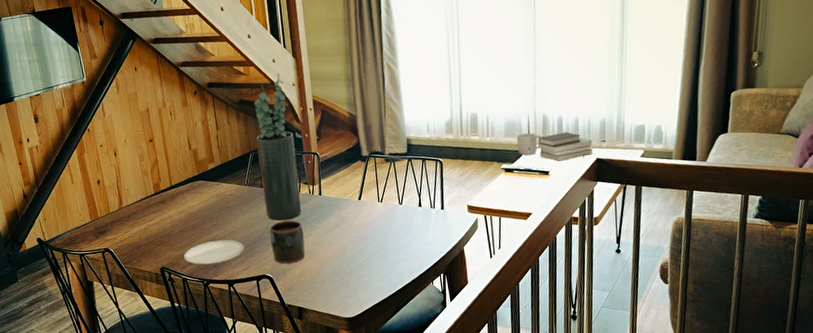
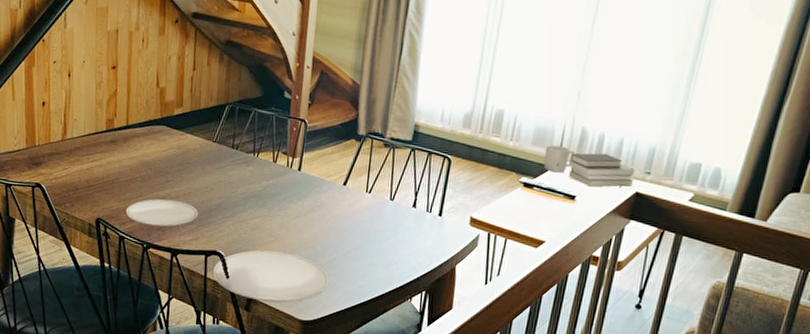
vase: present [254,73,301,221] -> none [231,17,282,192]
plate: none [265,264,363,309] -> present [212,250,330,303]
mug: present [269,220,305,264] -> none [229,192,272,244]

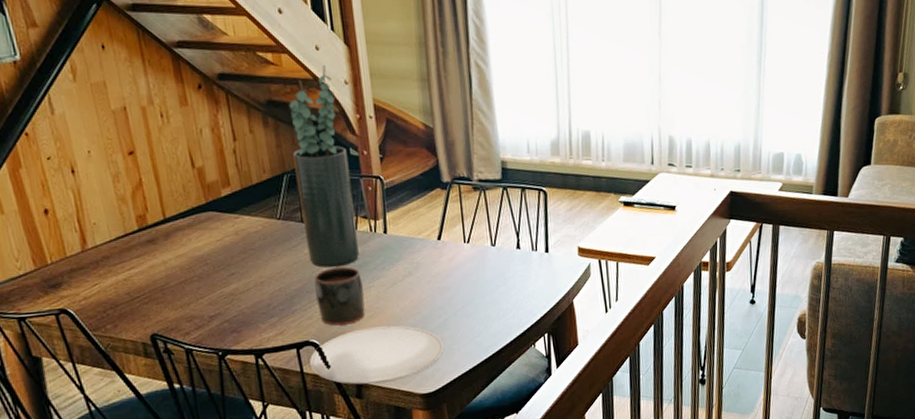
plate: present [126,199,198,227] -> none [187,294,277,330]
mug: none [229,192,272,244] -> present [314,267,366,326]
vase: none [231,17,282,192] -> present [289,65,359,268]
mug: present [543,145,576,173] -> none [637,158,668,186]
books: present [568,153,635,187] -> none [662,158,727,194]

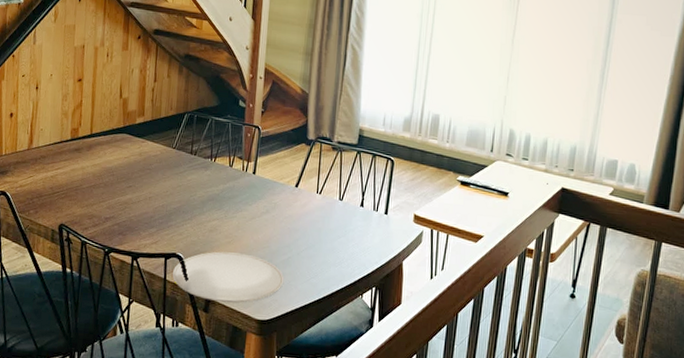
vase: present [289,65,359,268] -> none [190,33,237,195]
mug: present [314,267,366,326] -> none [188,195,228,246]

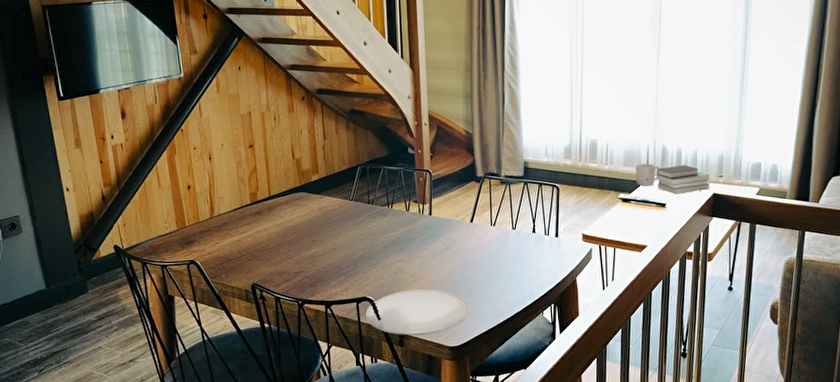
mug: none [477,146,506,172] -> present [635,163,661,186]
books: none [500,152,560,184] -> present [655,165,710,194]

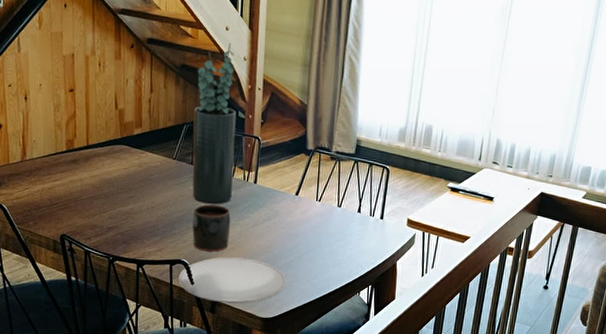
vase: none [366,84,409,240] -> present [192,43,237,204]
mug: none [374,240,411,286] -> present [192,204,231,252]
mug: present [635,163,661,186] -> none [466,155,493,178]
books: present [655,165,710,194] -> none [487,160,540,189]

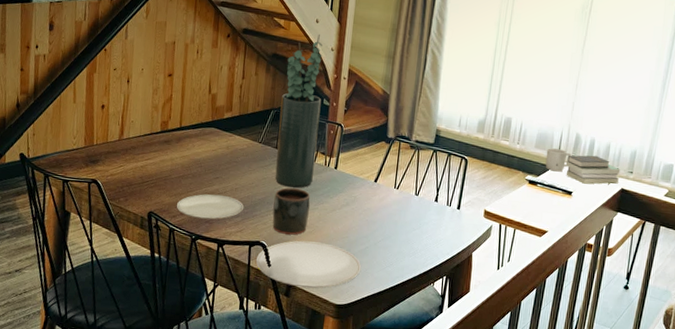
plate: none [91,214,161,240] -> present [177,194,244,220]
mug: none [466,155,493,178] -> present [545,148,572,172]
books: none [487,160,540,189] -> present [565,155,621,184]

